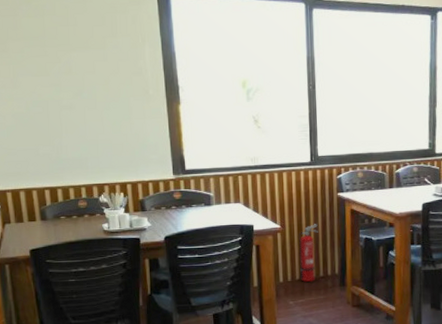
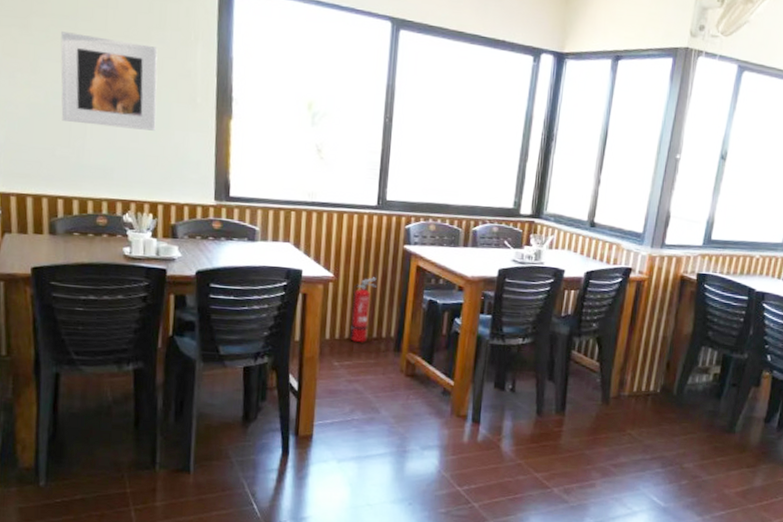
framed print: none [34,50,118,125] -> present [60,31,158,131]

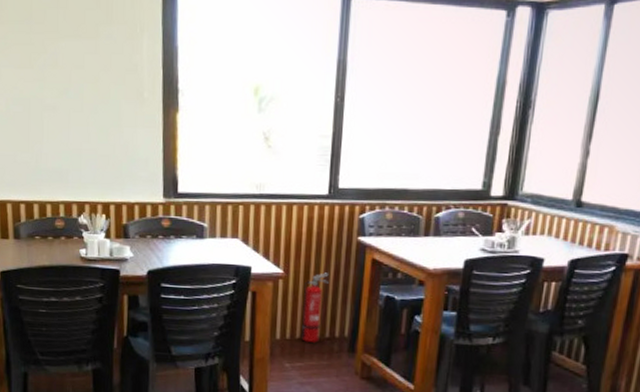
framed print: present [60,31,158,131] -> none [18,37,107,130]

